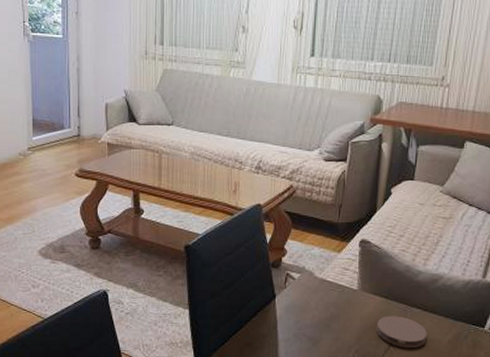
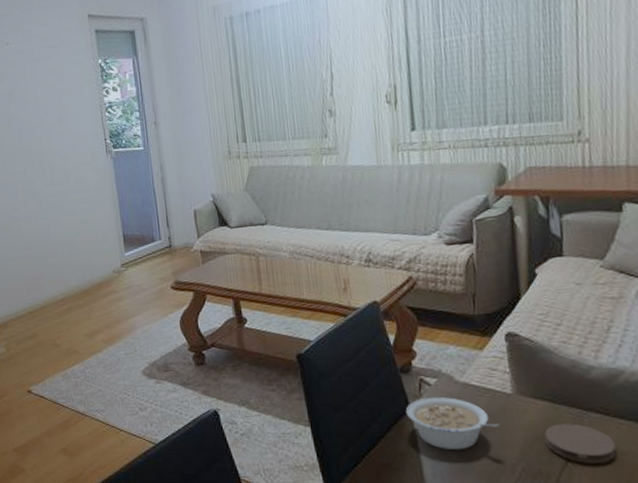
legume: none [271,290,344,334] -> present [405,397,500,451]

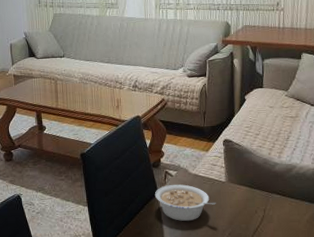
coaster: present [544,423,616,463] -> none [245,202,288,229]

